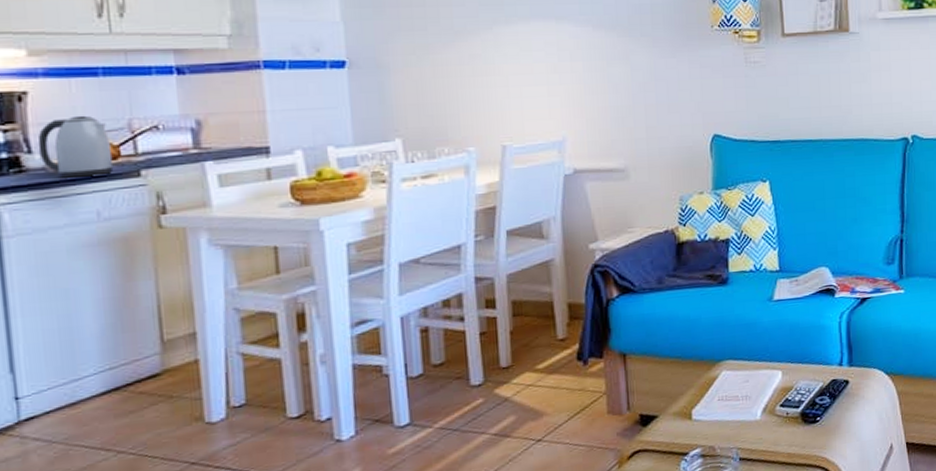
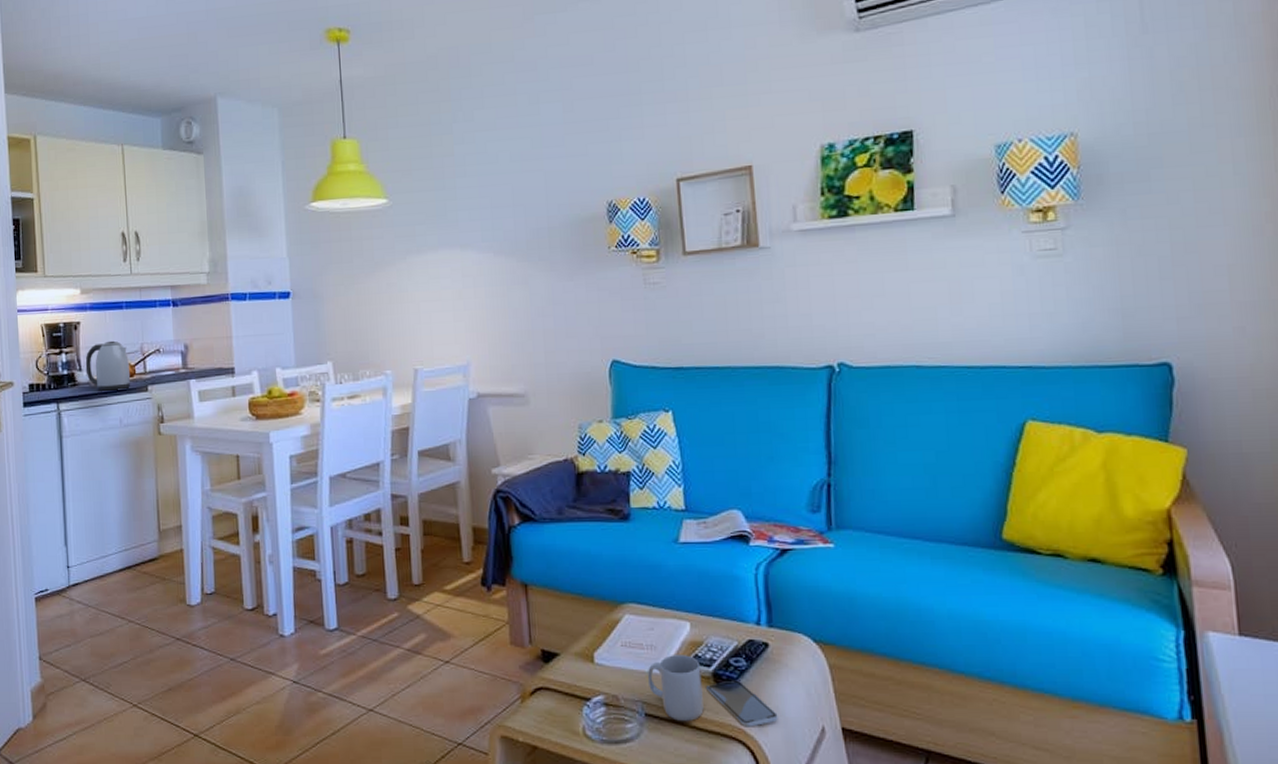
cup: none [743,400,792,461] -> present [648,655,704,722]
smartphone: none [795,416,855,456] -> present [706,680,778,727]

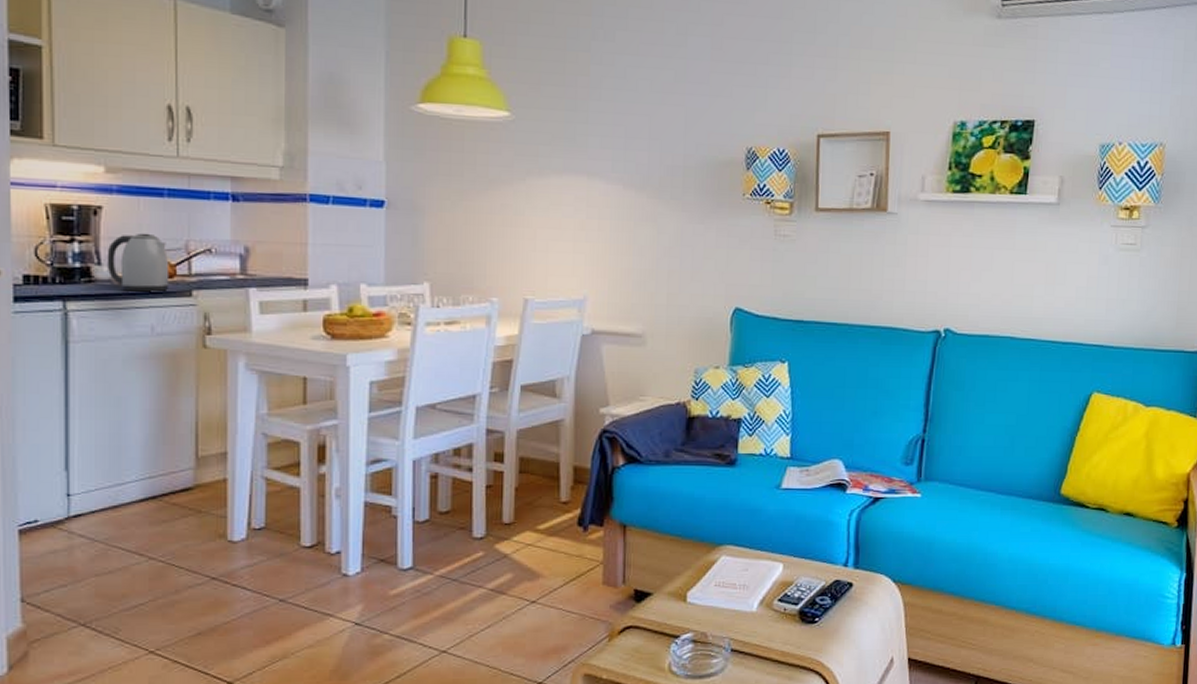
cup: present [648,655,704,722] -> none [738,594,789,657]
smartphone: present [706,680,778,727] -> none [792,617,854,660]

